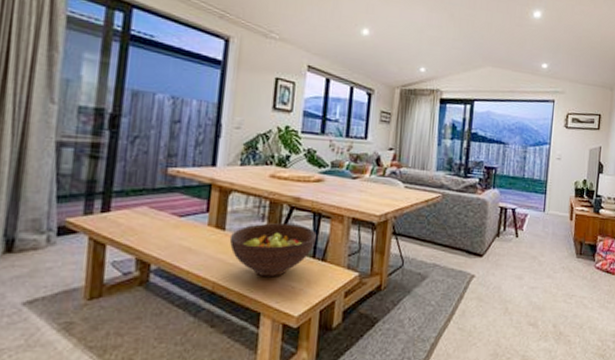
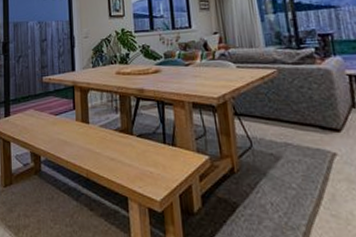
fruit bowl: present [229,223,316,277] -> none [93,113,164,164]

